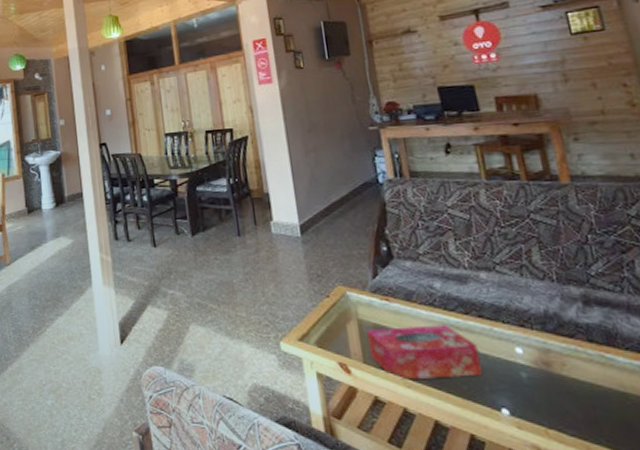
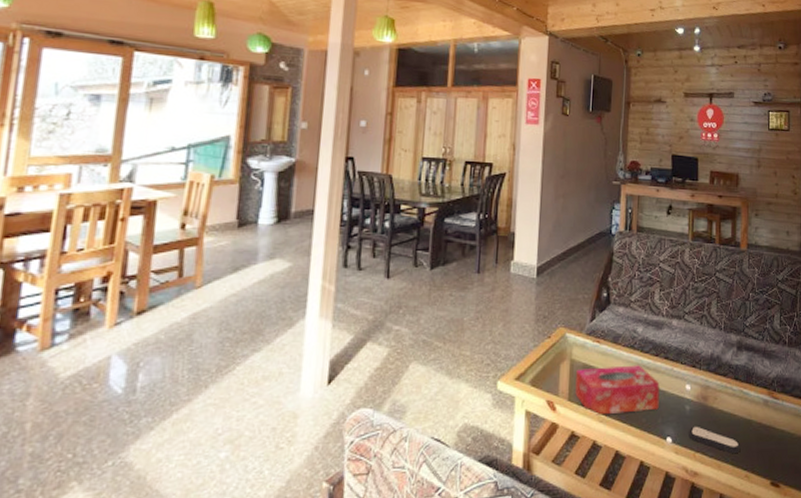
remote control: none [531,396,618,435] -> present [689,426,741,454]

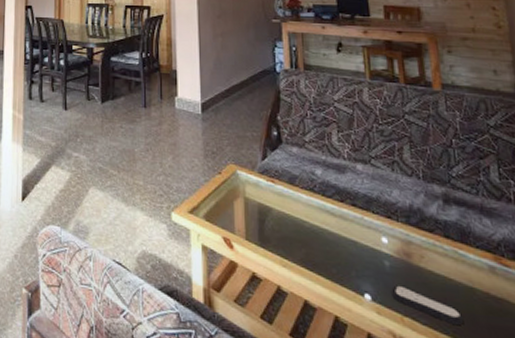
tissue box: present [575,365,660,415] -> none [252,208,351,261]

